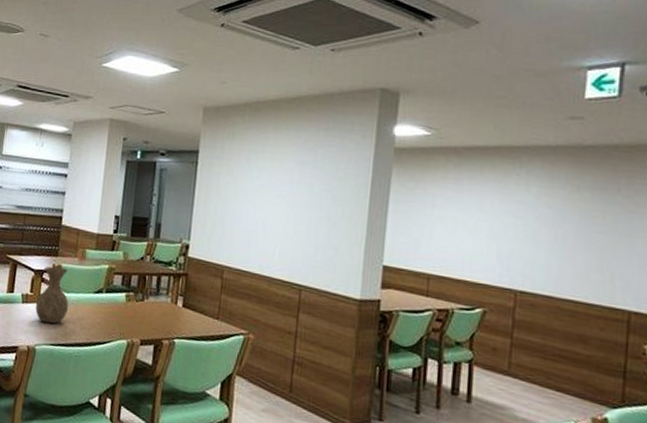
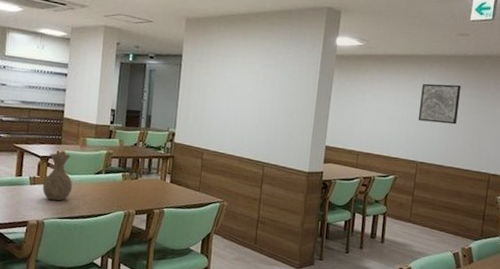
wall art: none [513,184,577,240] -> present [418,83,461,125]

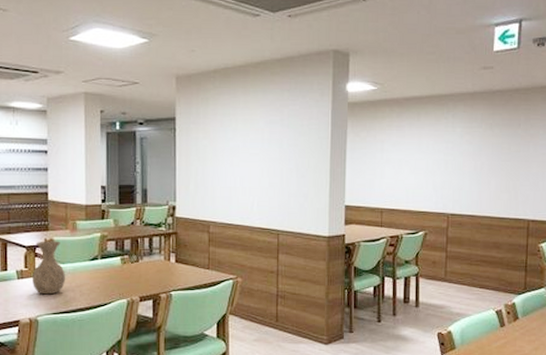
wall art: present [418,83,461,125] -> none [445,124,490,169]

